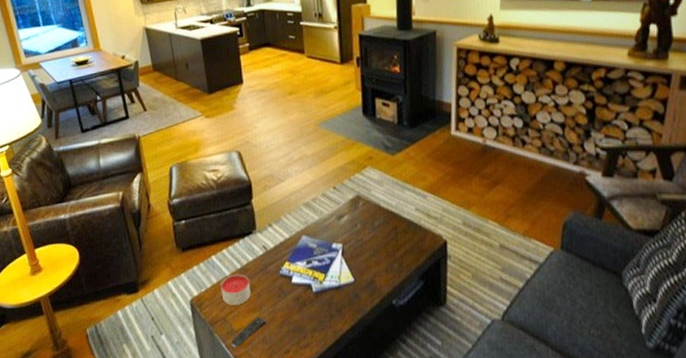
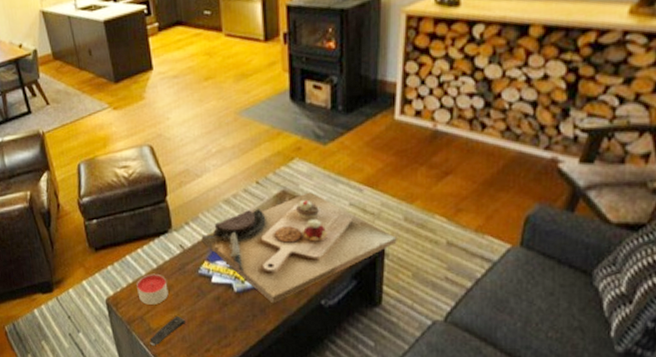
decorative tray: none [283,197,458,303] -> present [201,192,397,302]

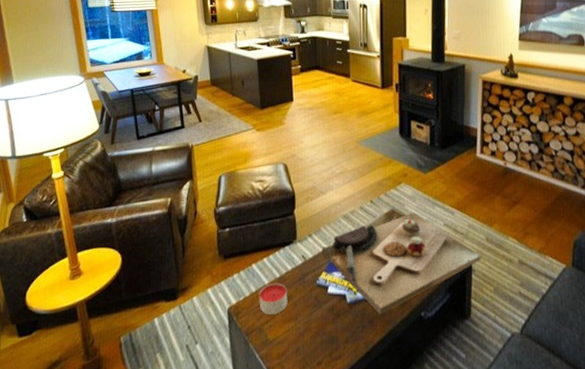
remote control: present [150,315,185,346] -> none [265,326,301,359]

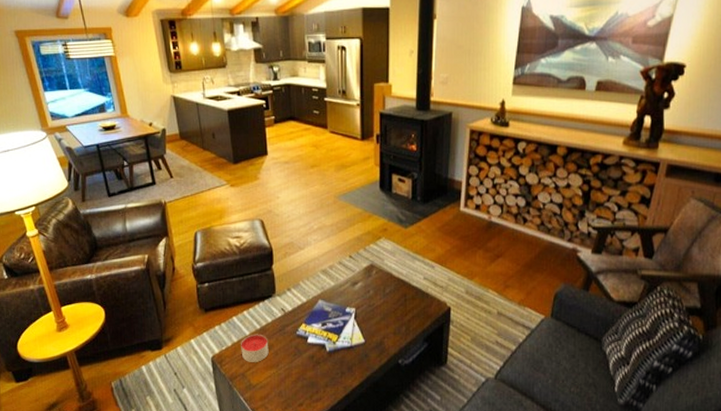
decorative tray: present [322,212,481,314] -> none [301,267,460,361]

